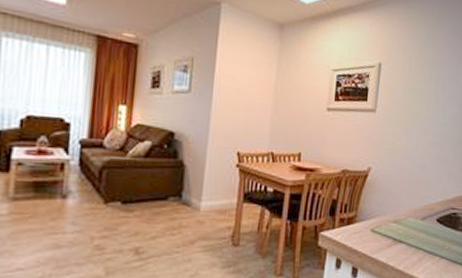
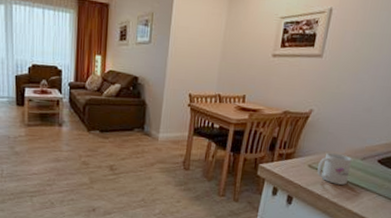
mug: none [380,214,413,249] -> present [317,152,352,185]

